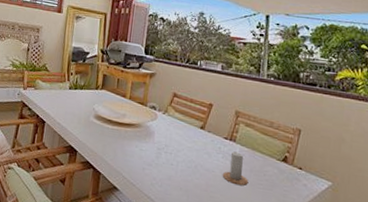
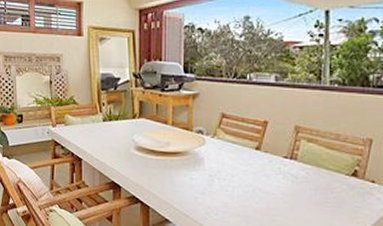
candle: present [222,144,249,186] -> none [284,162,314,206]

